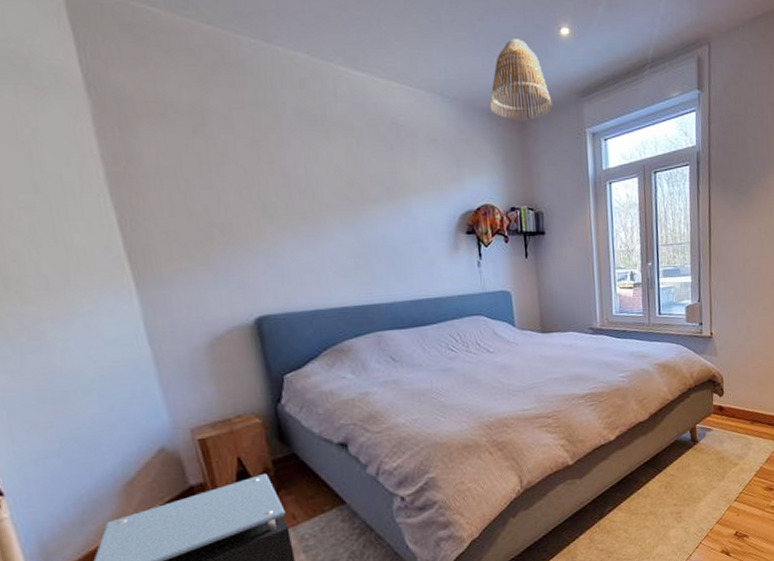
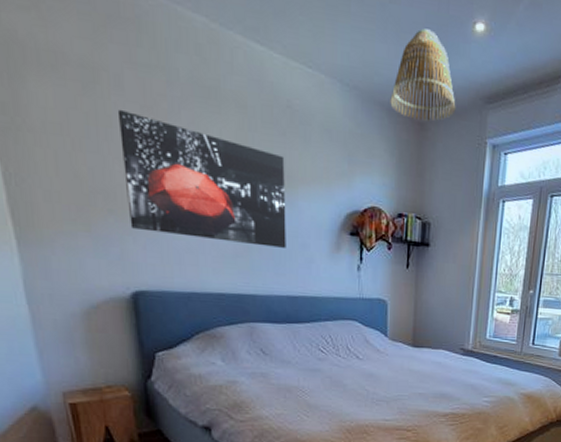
wall art: none [228,146,405,257] -> present [117,109,286,248]

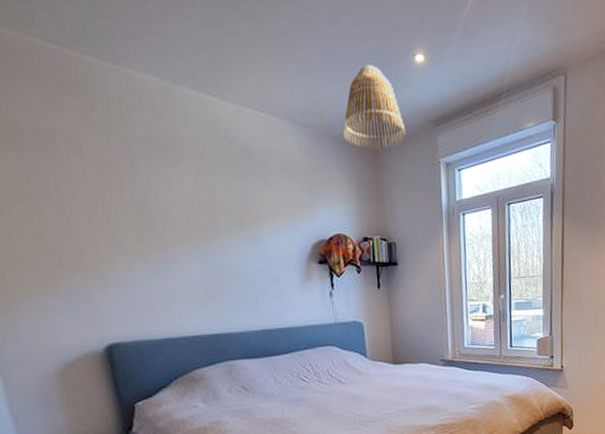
wall art: present [117,109,286,248] -> none [76,170,257,285]

